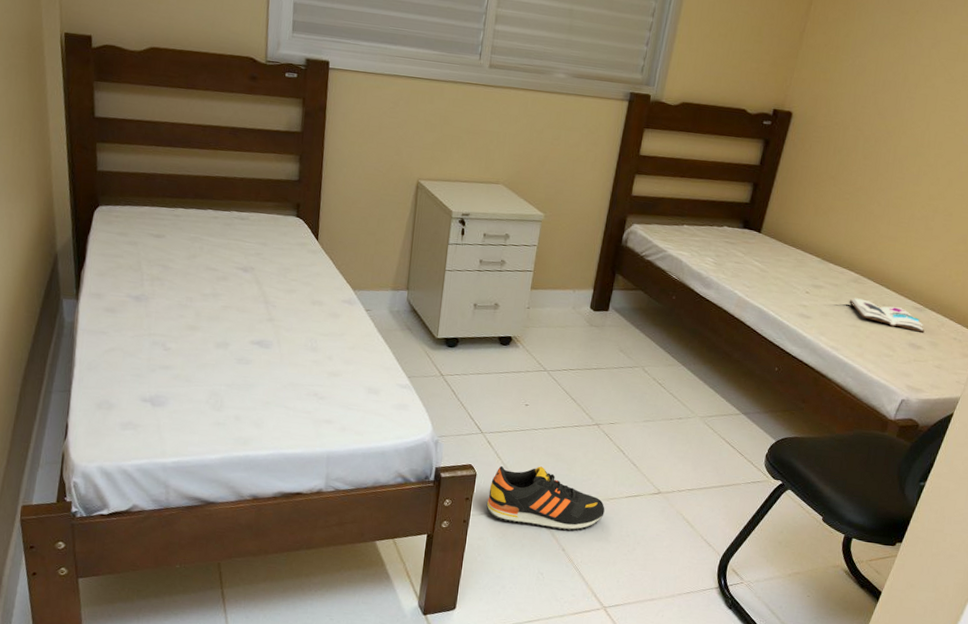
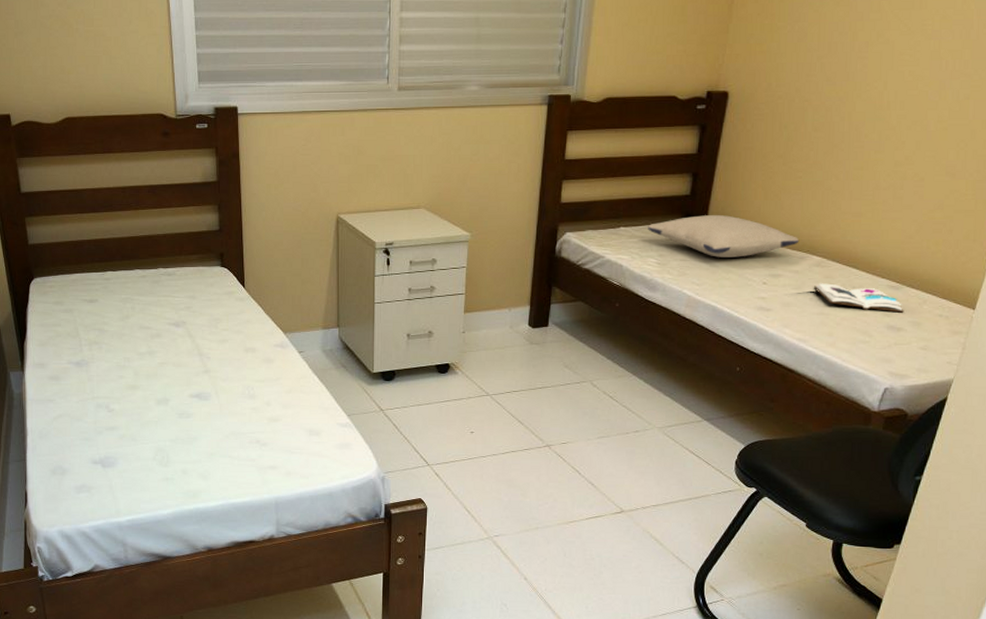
shoe: present [486,465,605,531] -> none [440,494,565,559]
pillow: none [708,223,841,266] -> present [648,214,800,258]

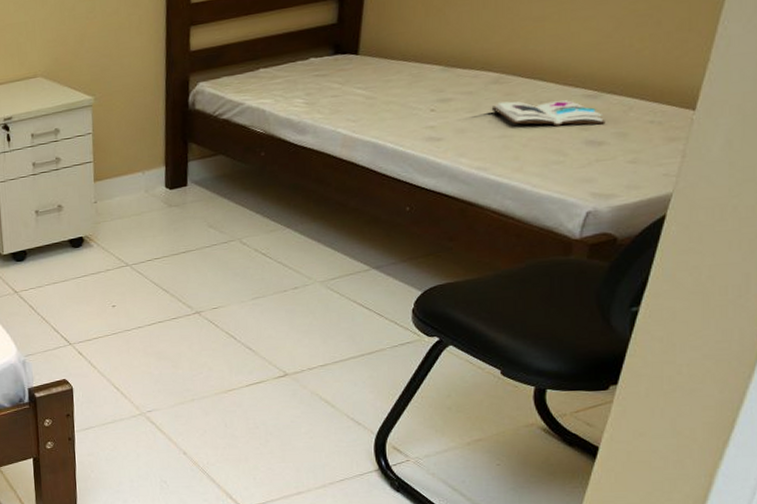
pillow: present [648,214,800,258] -> none [291,40,471,89]

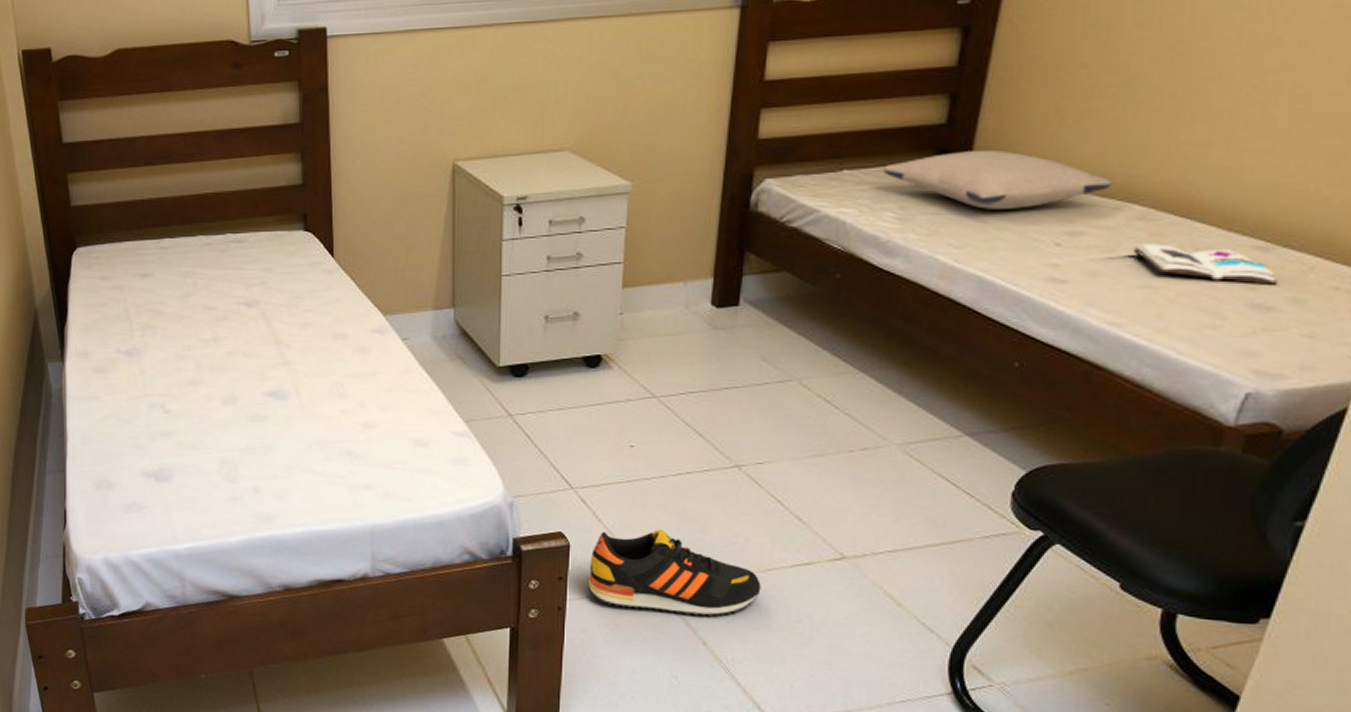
shoe: none [89,368,225,433] -> present [587,529,761,617]
pillow: none [291,40,471,89] -> present [883,149,1113,209]

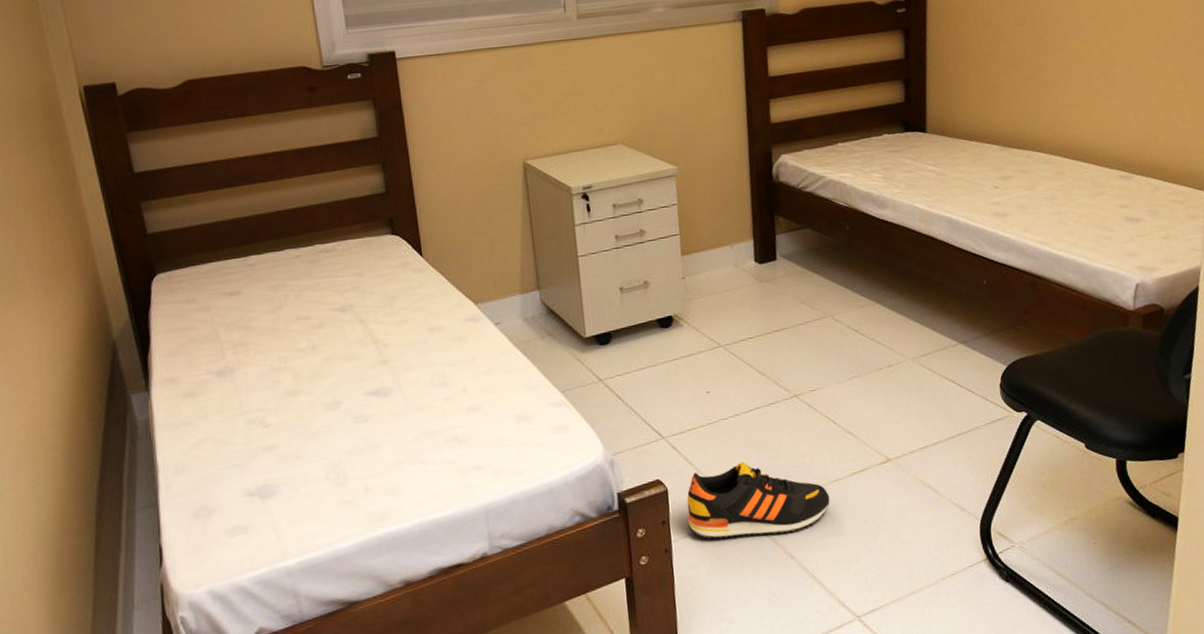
pillow: present [883,149,1113,209] -> none [866,119,1023,165]
book: present [1135,243,1278,285] -> none [1046,180,1139,204]

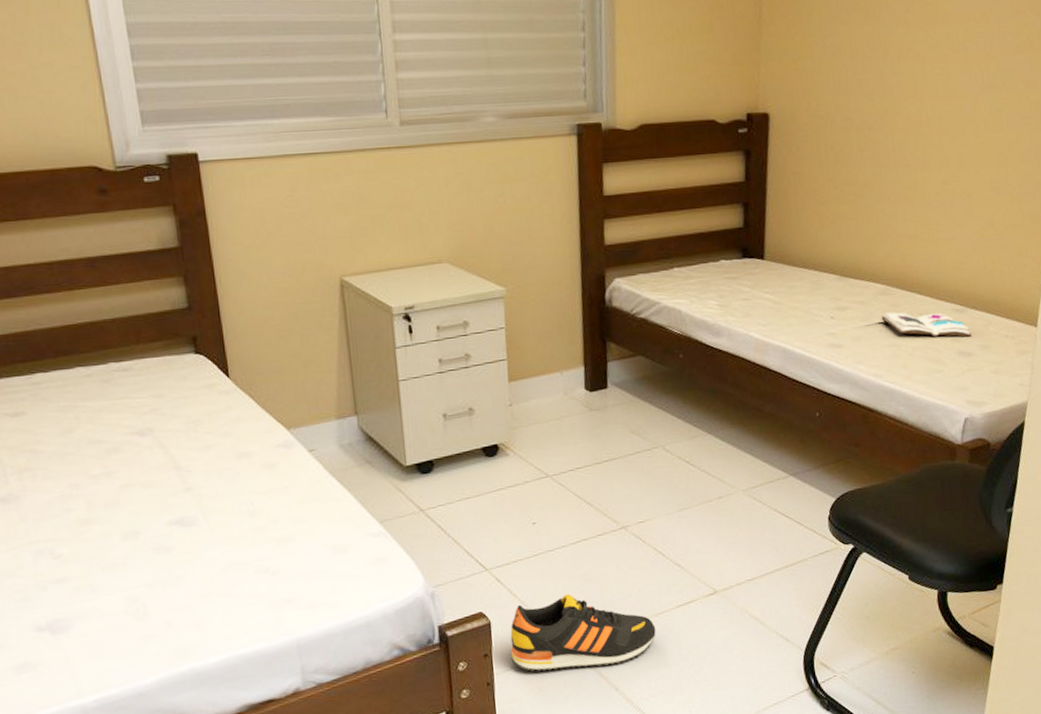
book: none [1046,180,1139,204] -> present [882,312,972,337]

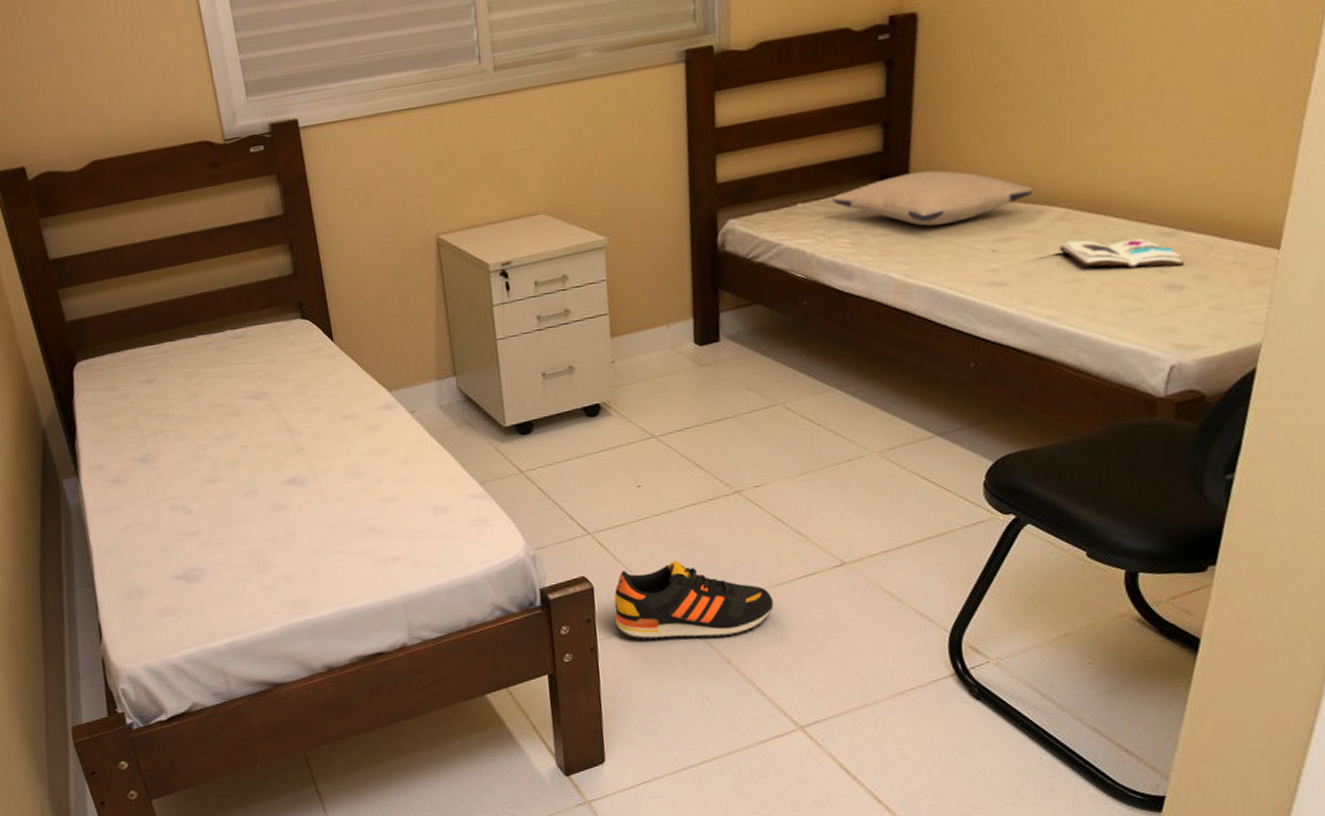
pillow: none [703,246,861,294] -> present [833,170,1034,227]

